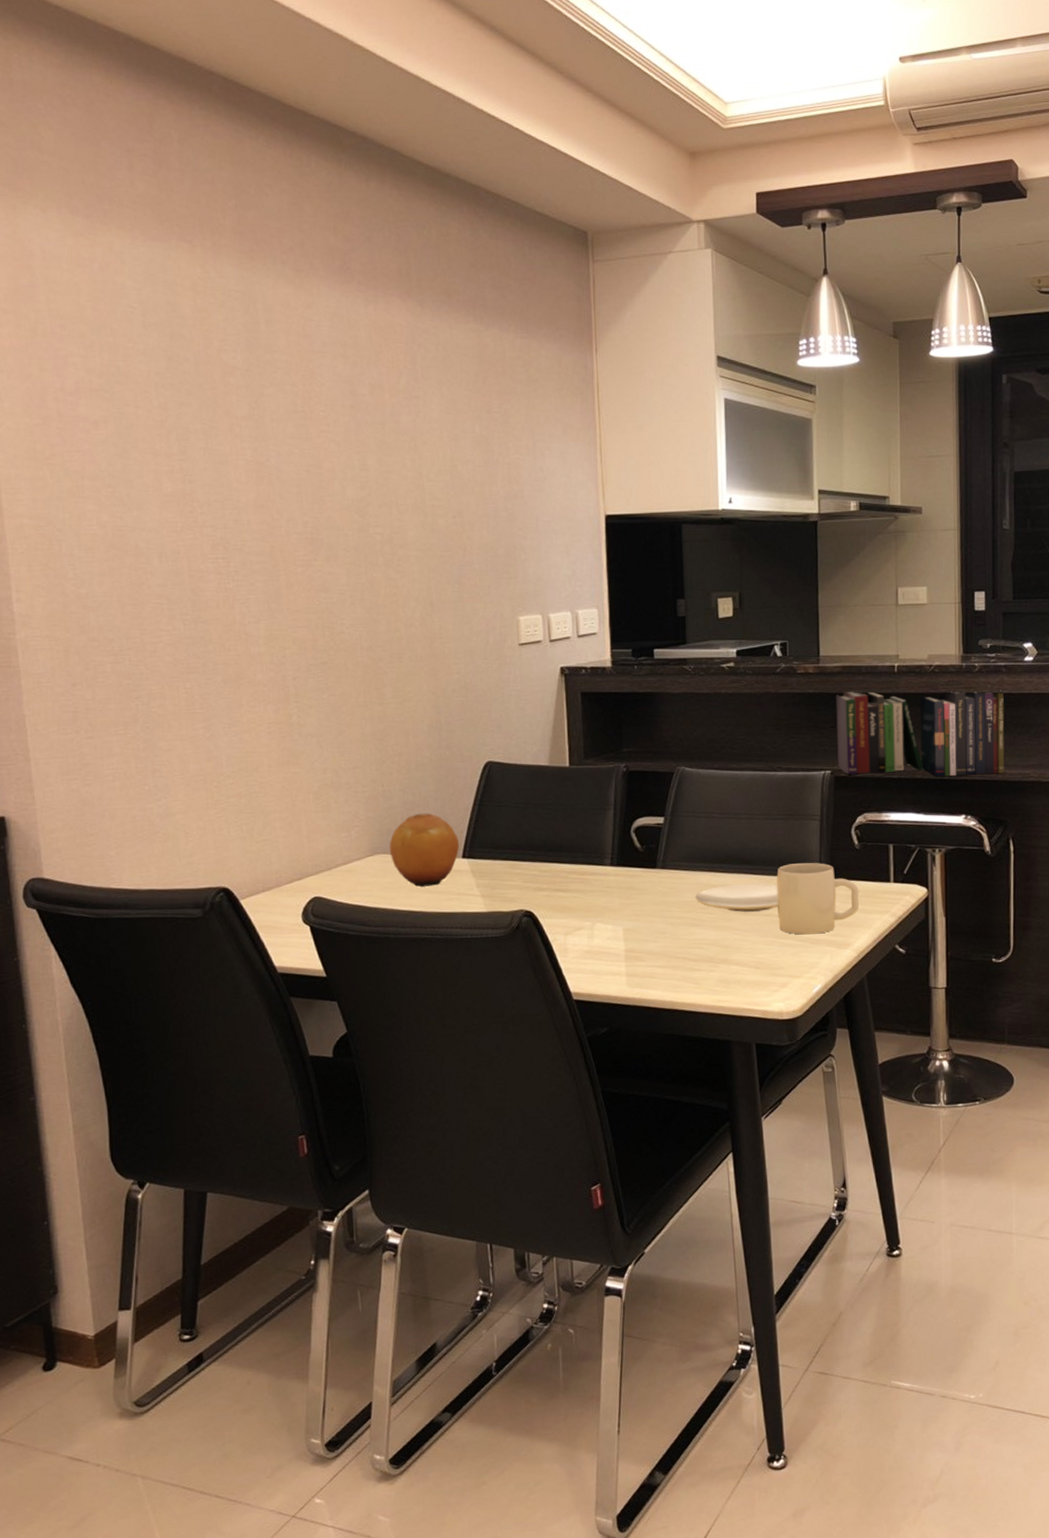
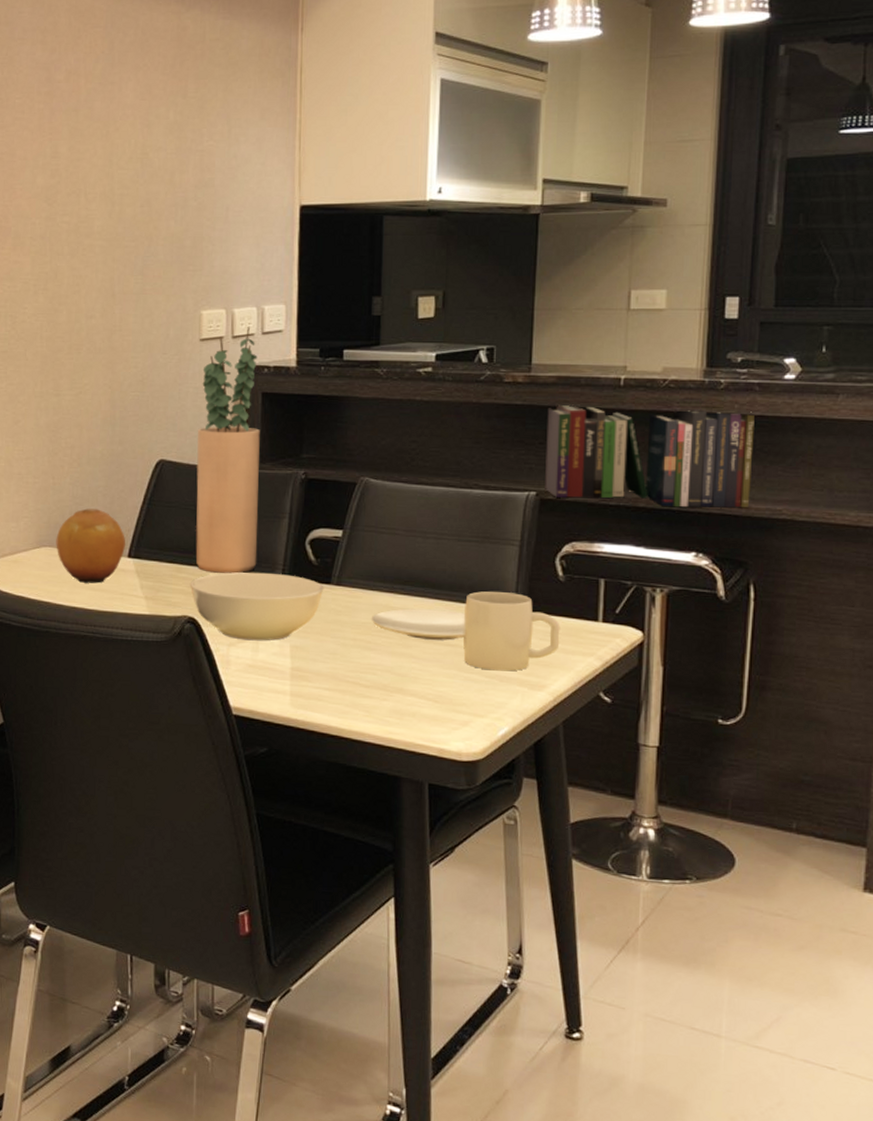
vase: none [522,630,587,866] -> present [195,326,260,574]
bowl: none [524,862,651,928] -> present [189,572,324,641]

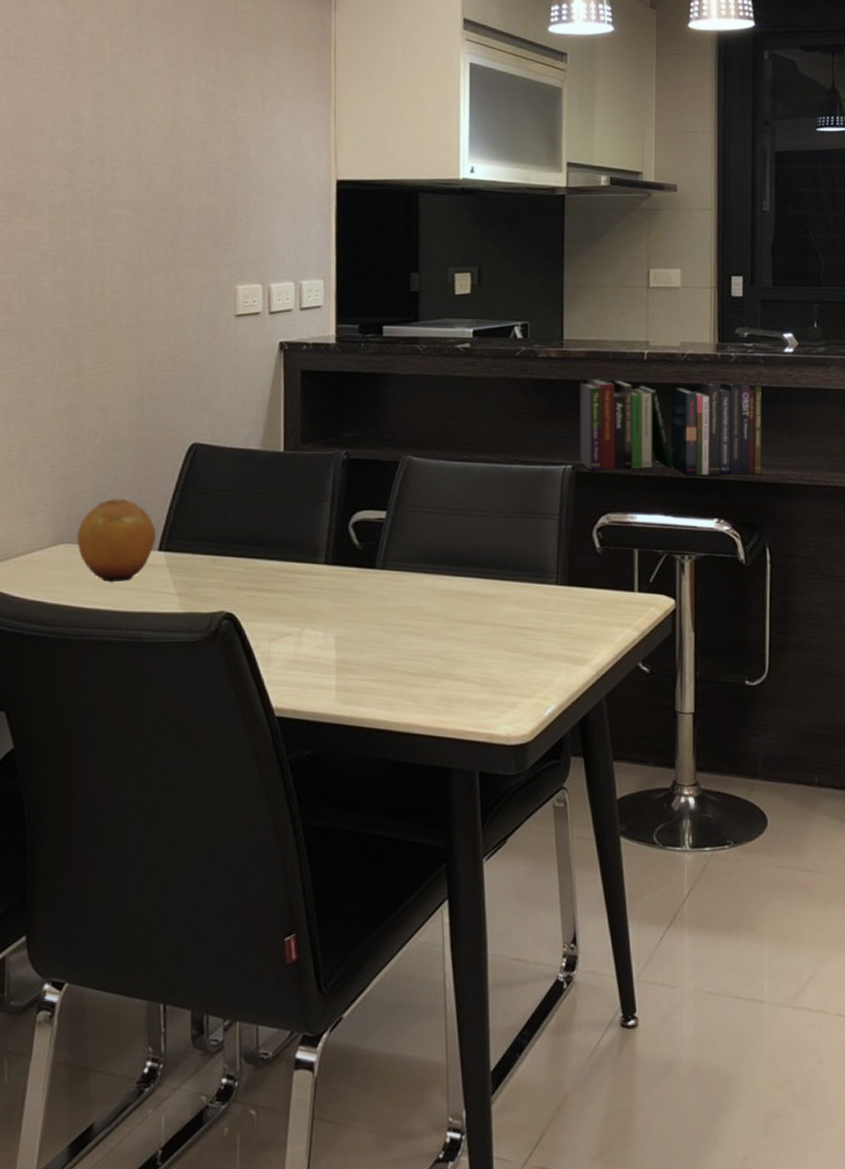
bowl: present [189,572,324,641] -> none [227,559,369,634]
vase: present [195,326,260,574] -> none [233,301,300,563]
plate: present [371,608,465,641] -> none [417,589,509,621]
mug: present [462,591,560,672] -> none [508,567,600,648]

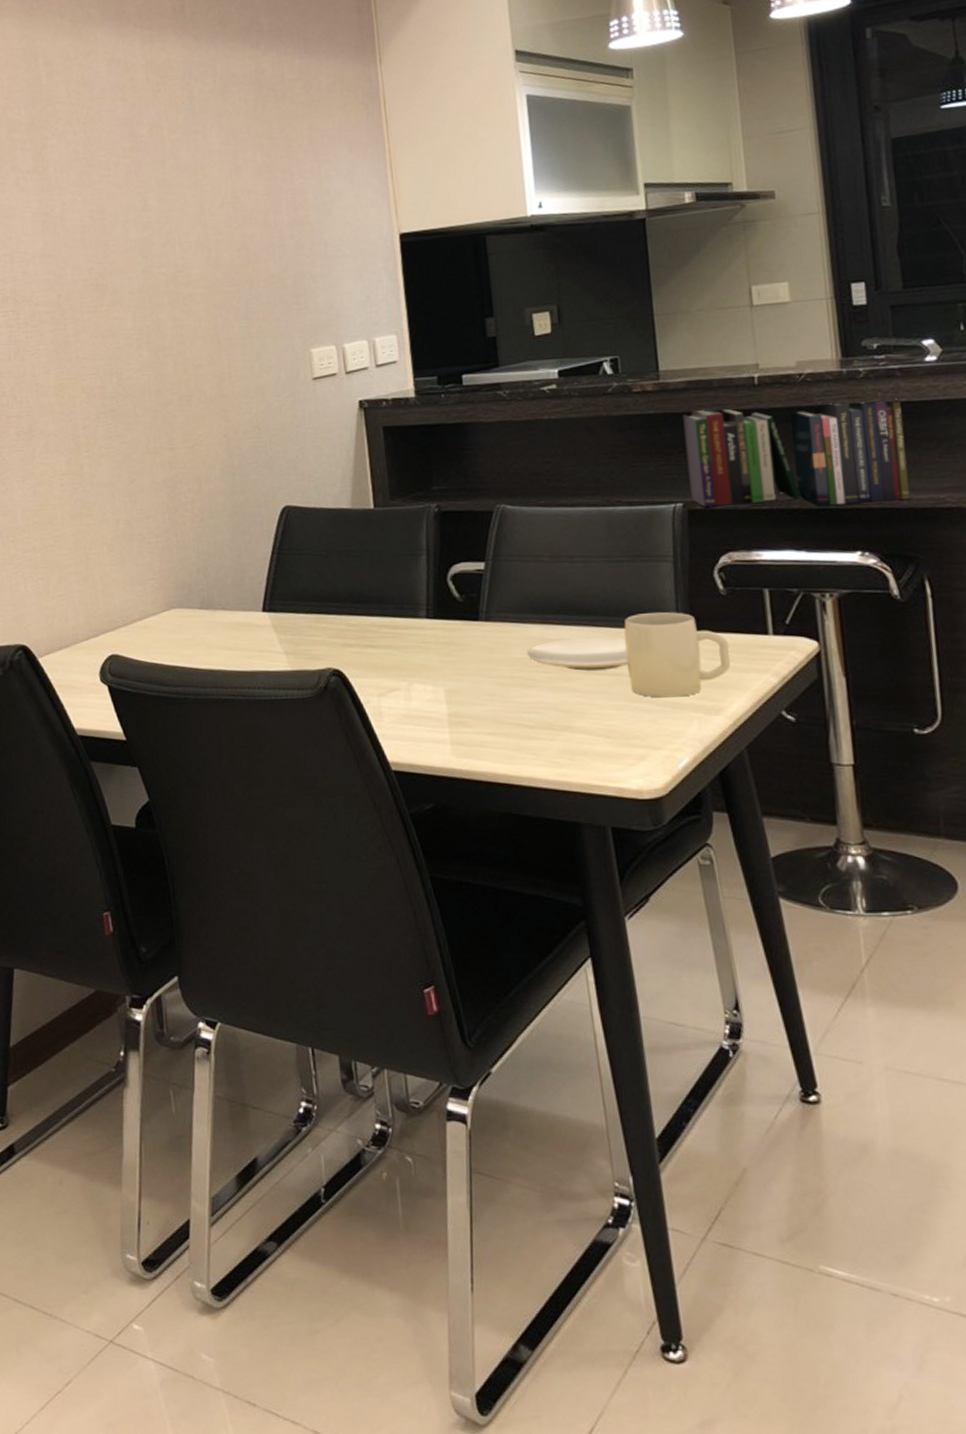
fruit: present [77,499,156,582] -> none [185,563,259,643]
plate: none [417,589,509,621] -> present [526,637,628,671]
mug: none [508,567,600,648] -> present [623,612,731,698]

